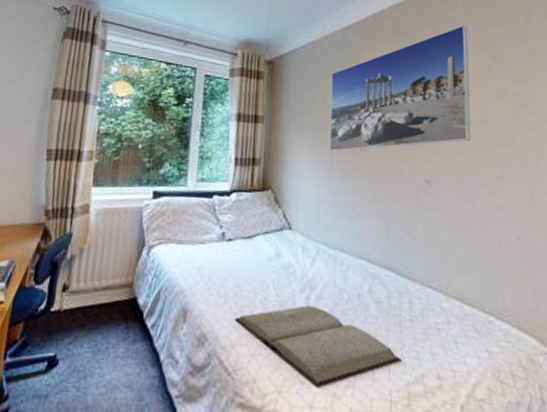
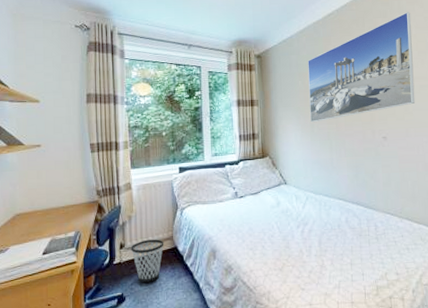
wastebasket: none [76,283,121,344] -> present [131,239,164,283]
book: present [234,305,401,387] -> none [251,236,371,290]

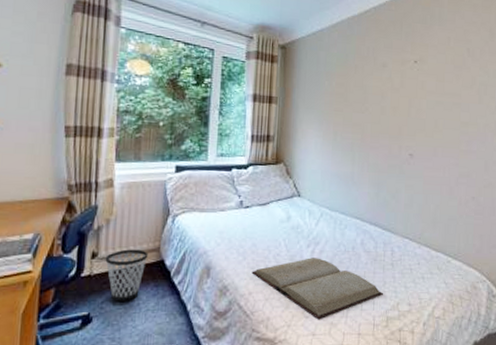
book: none [251,236,371,290] -> present [251,258,383,319]
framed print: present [308,12,415,123] -> none [334,21,451,130]

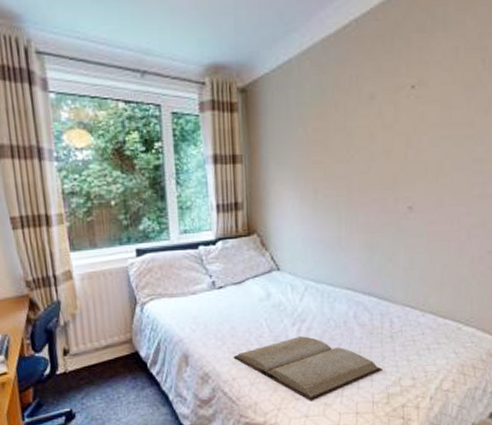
wastebasket: present [105,249,149,301] -> none [77,342,121,396]

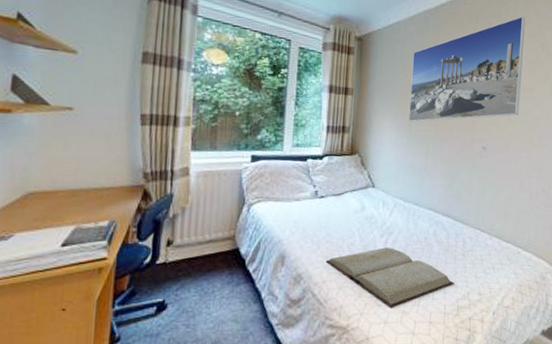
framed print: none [312,25,460,187] -> present [409,16,526,122]

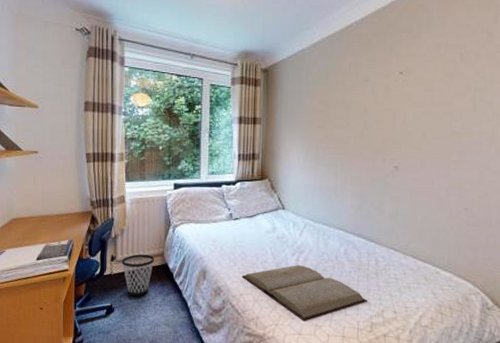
wastebasket: none [180,237,224,289] -> present [121,254,155,297]
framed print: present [409,16,526,122] -> none [316,27,442,146]

